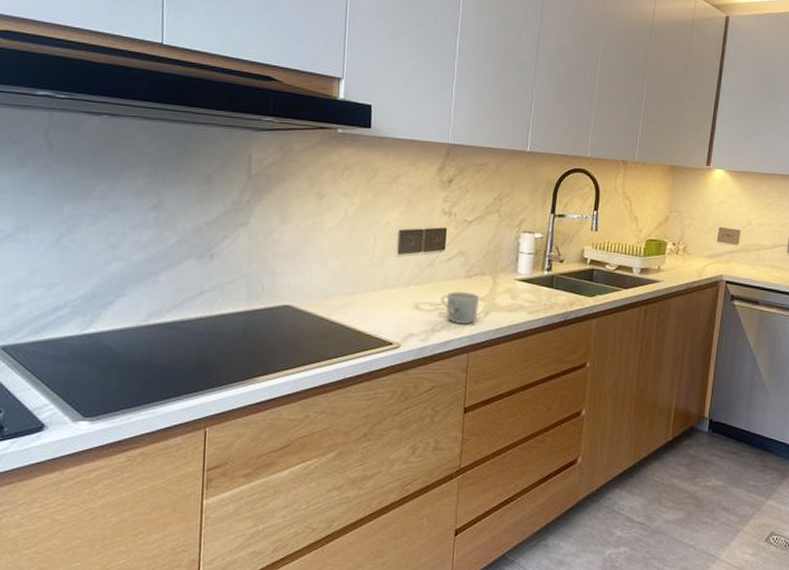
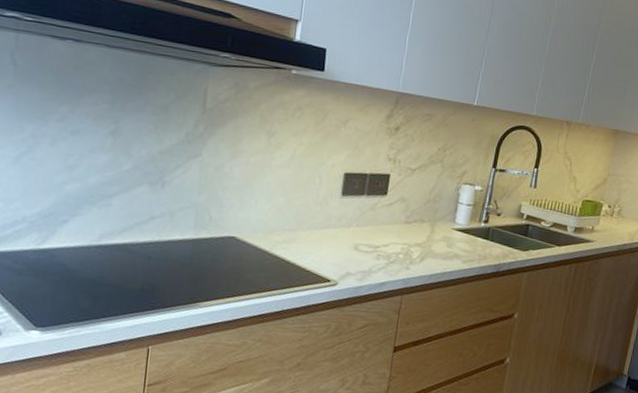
mug: present [441,292,480,324] -> none [379,236,417,268]

